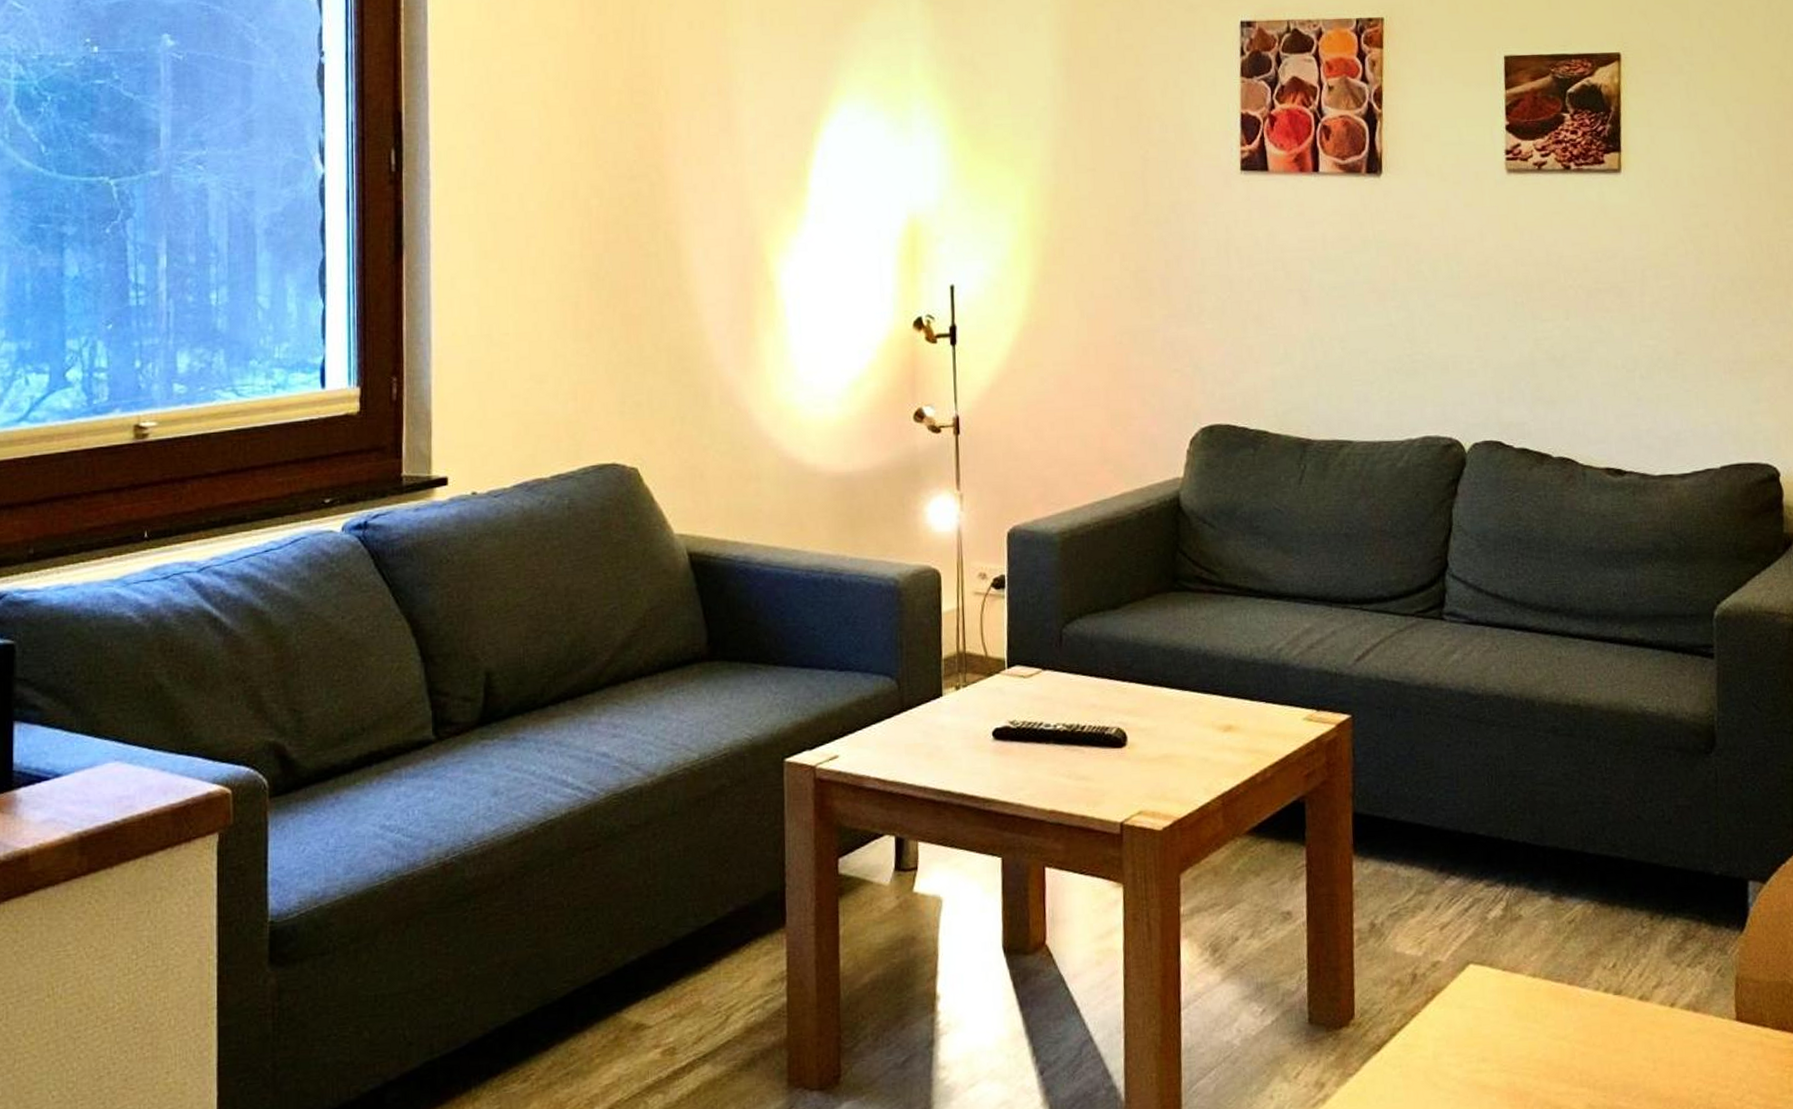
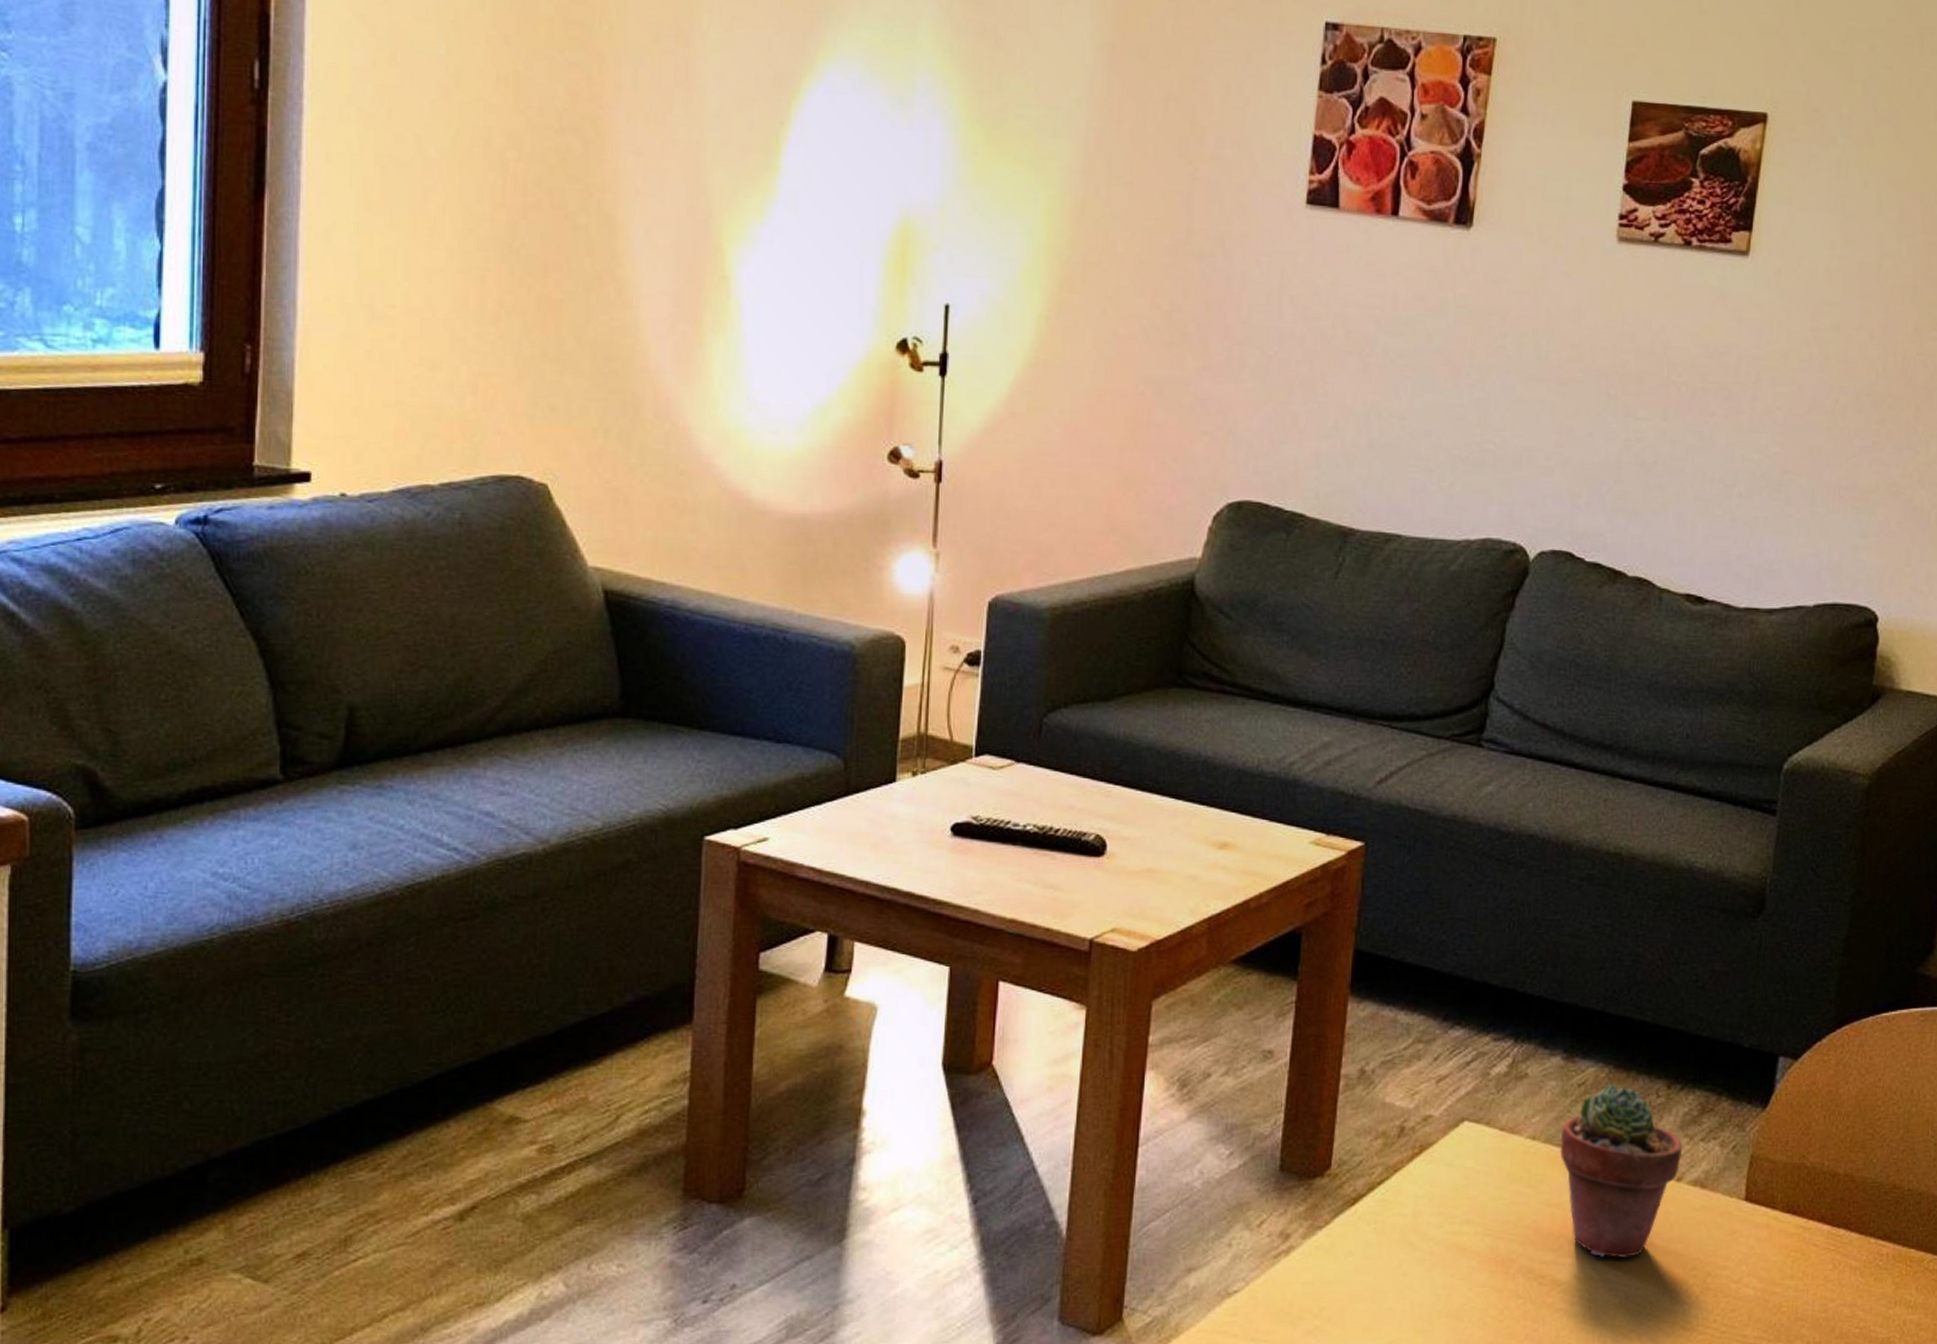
potted succulent: none [1559,919,1672,1086] -> present [1560,1085,1683,1259]

